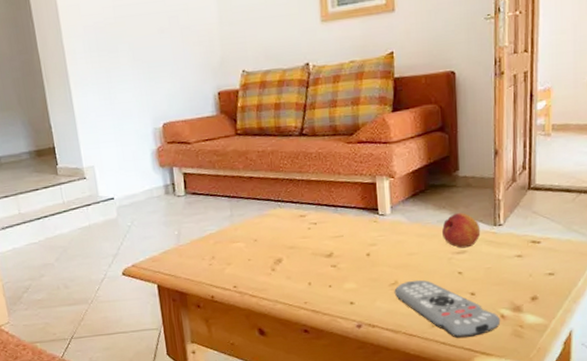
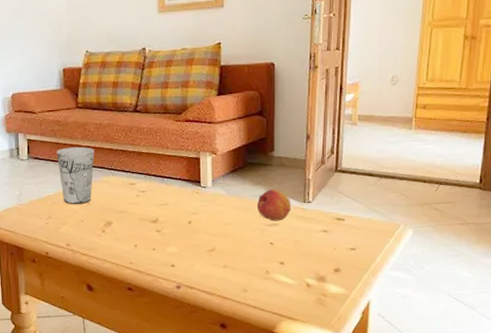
cup: none [217,178,259,242] -> present [57,146,95,204]
remote control: present [394,279,501,338] -> none [211,247,306,303]

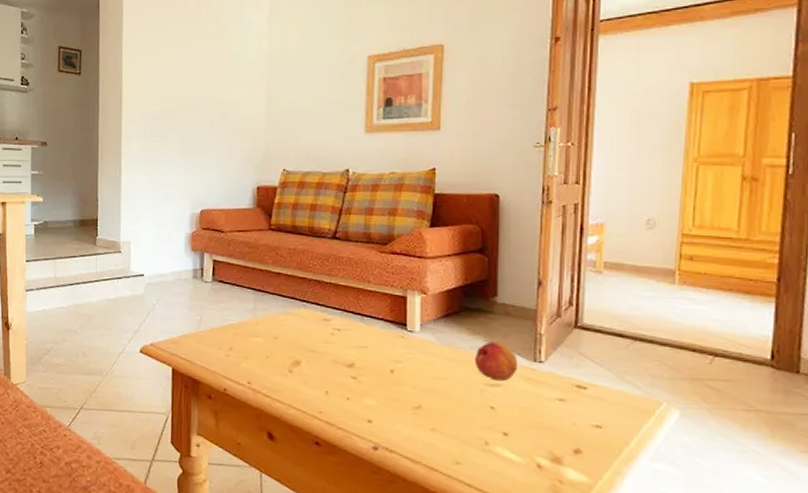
cup: present [57,146,95,204] -> none [244,272,286,337]

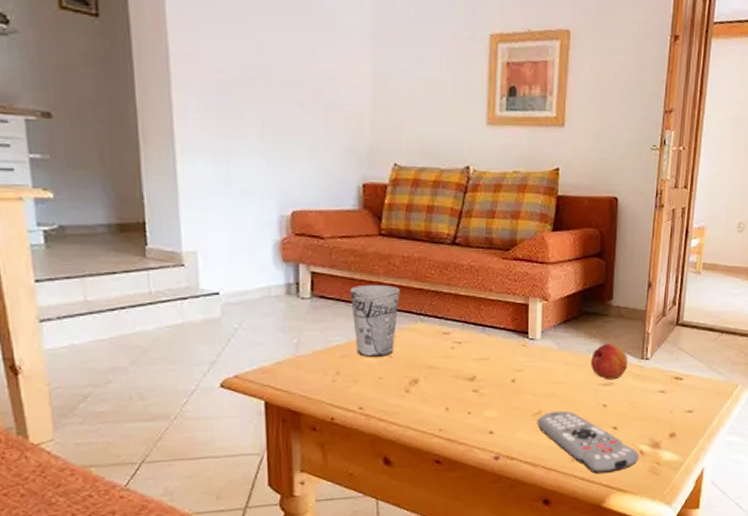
cup: none [244,272,286,337] -> present [351,284,400,357]
remote control: none [417,407,537,484] -> present [537,410,640,473]

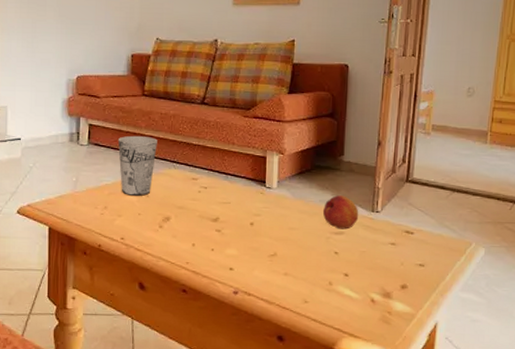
remote control: present [537,410,640,473] -> none [272,254,371,317]

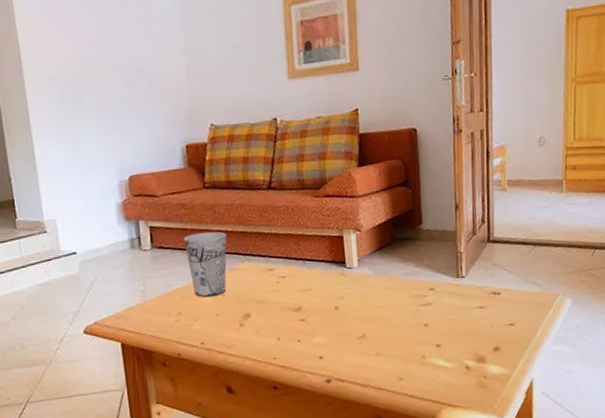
fruit: present [322,195,359,230] -> none [407,265,445,301]

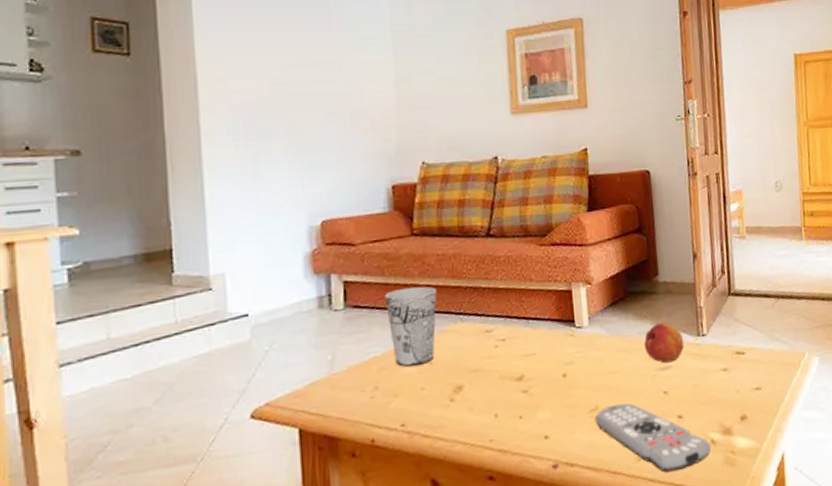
remote control: none [362,332,466,391] -> present [594,403,712,472]
fruit: none [407,265,445,301] -> present [643,322,685,364]

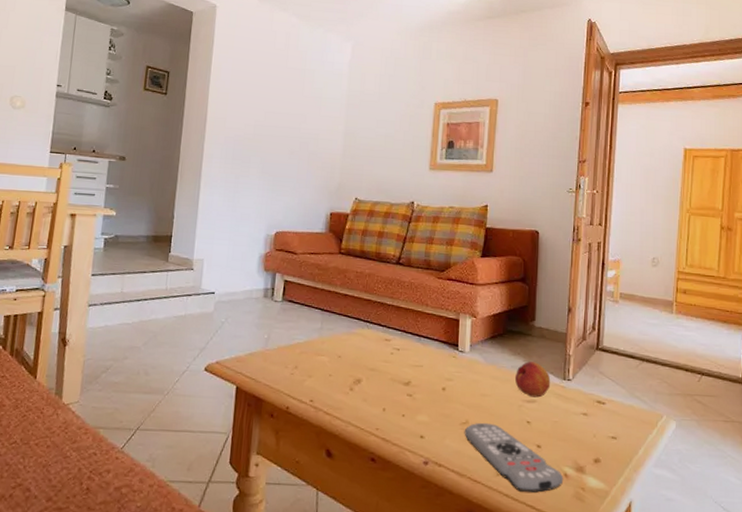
cup: present [385,286,437,367] -> none [312,293,352,356]

